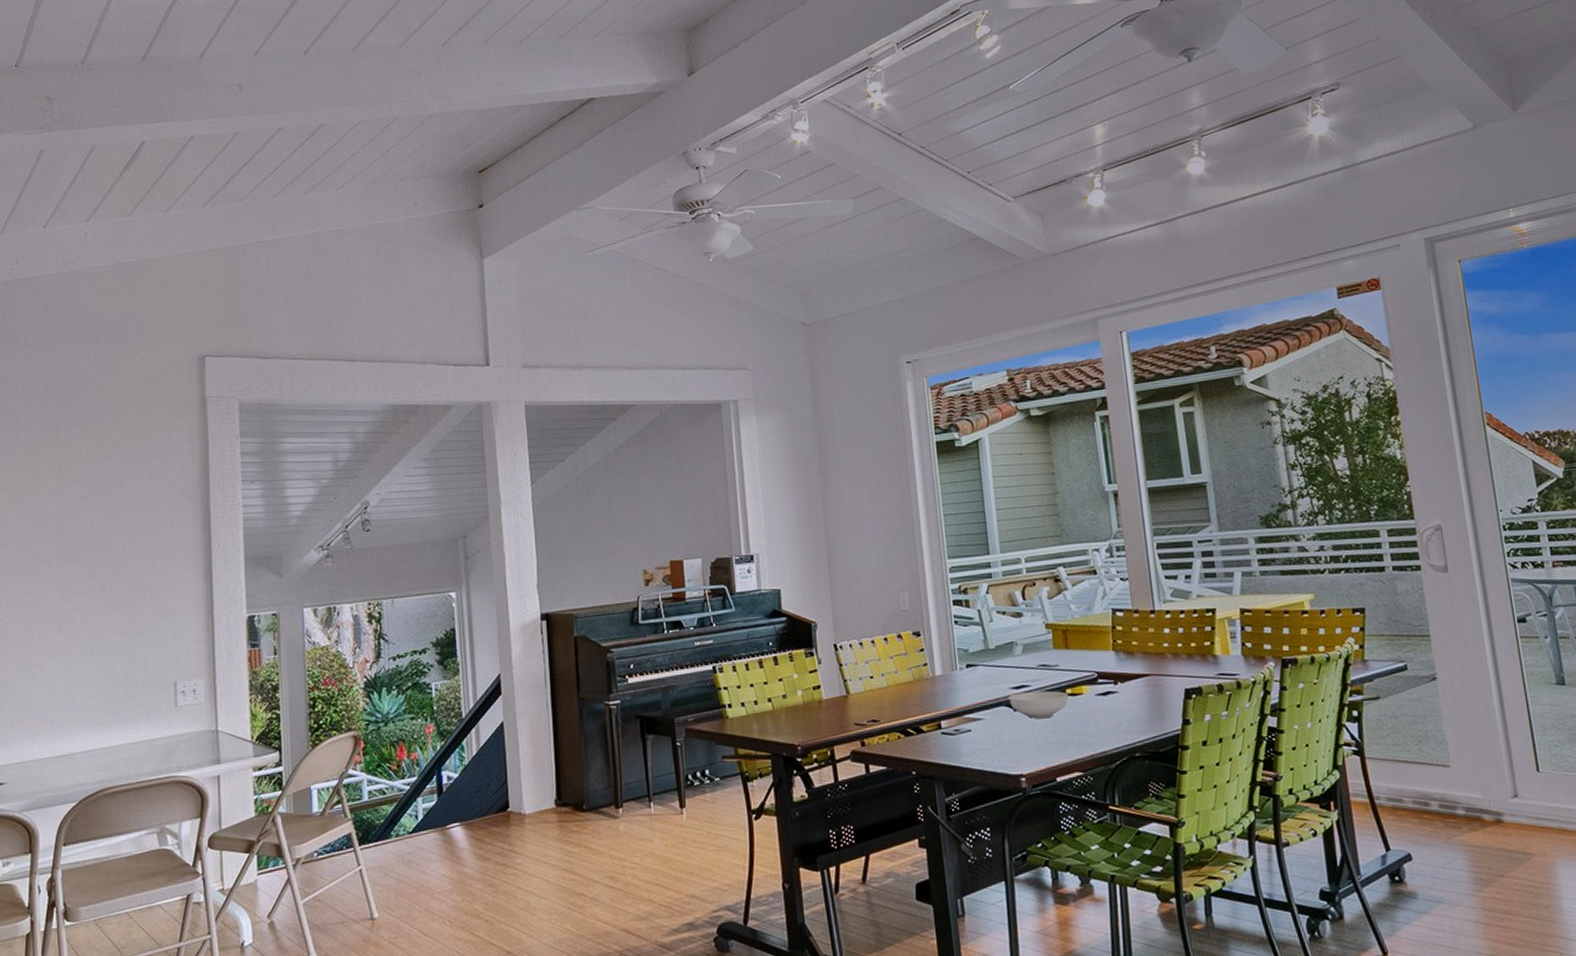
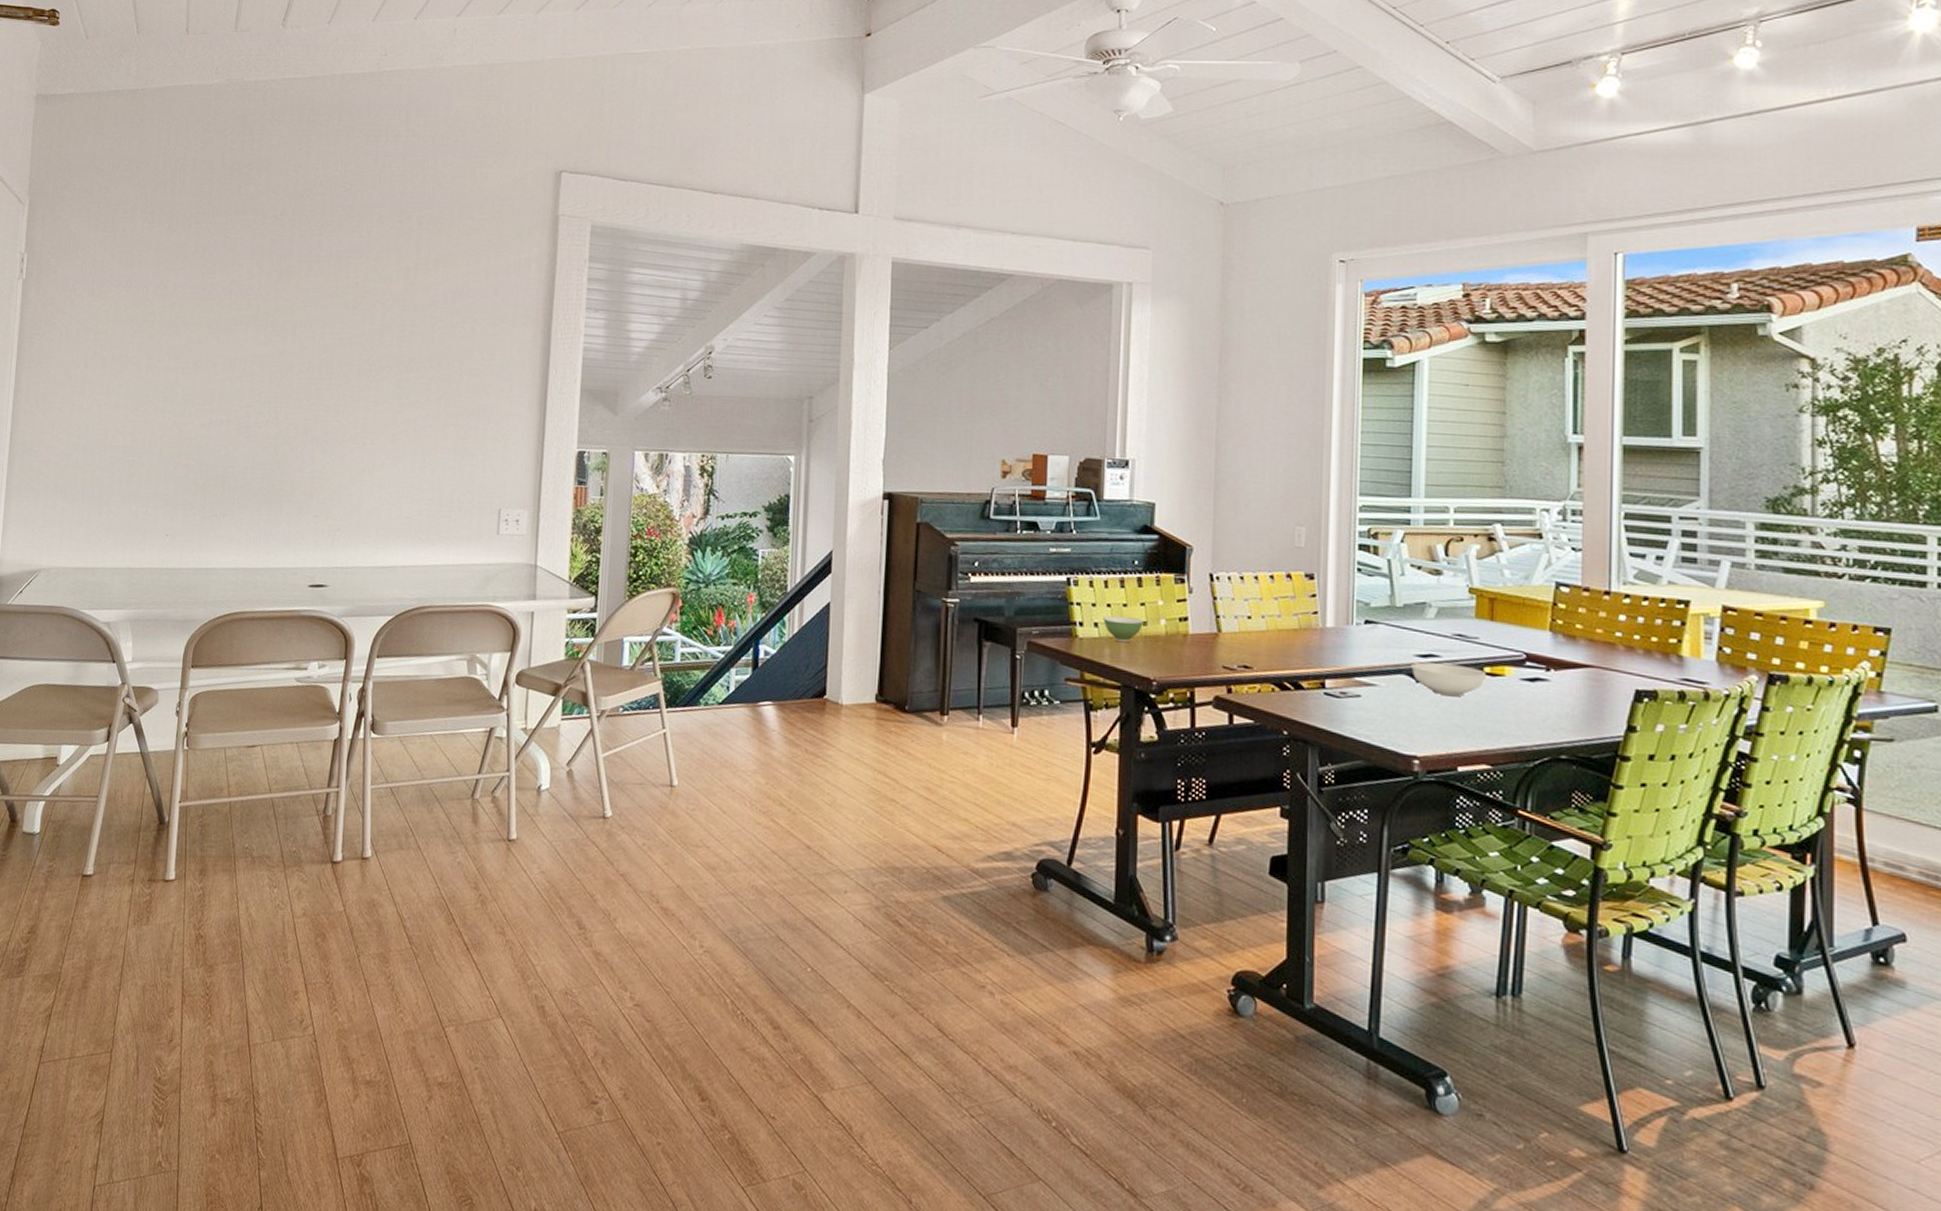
bowl: none [748,693,783,717] -> present [1103,616,1143,643]

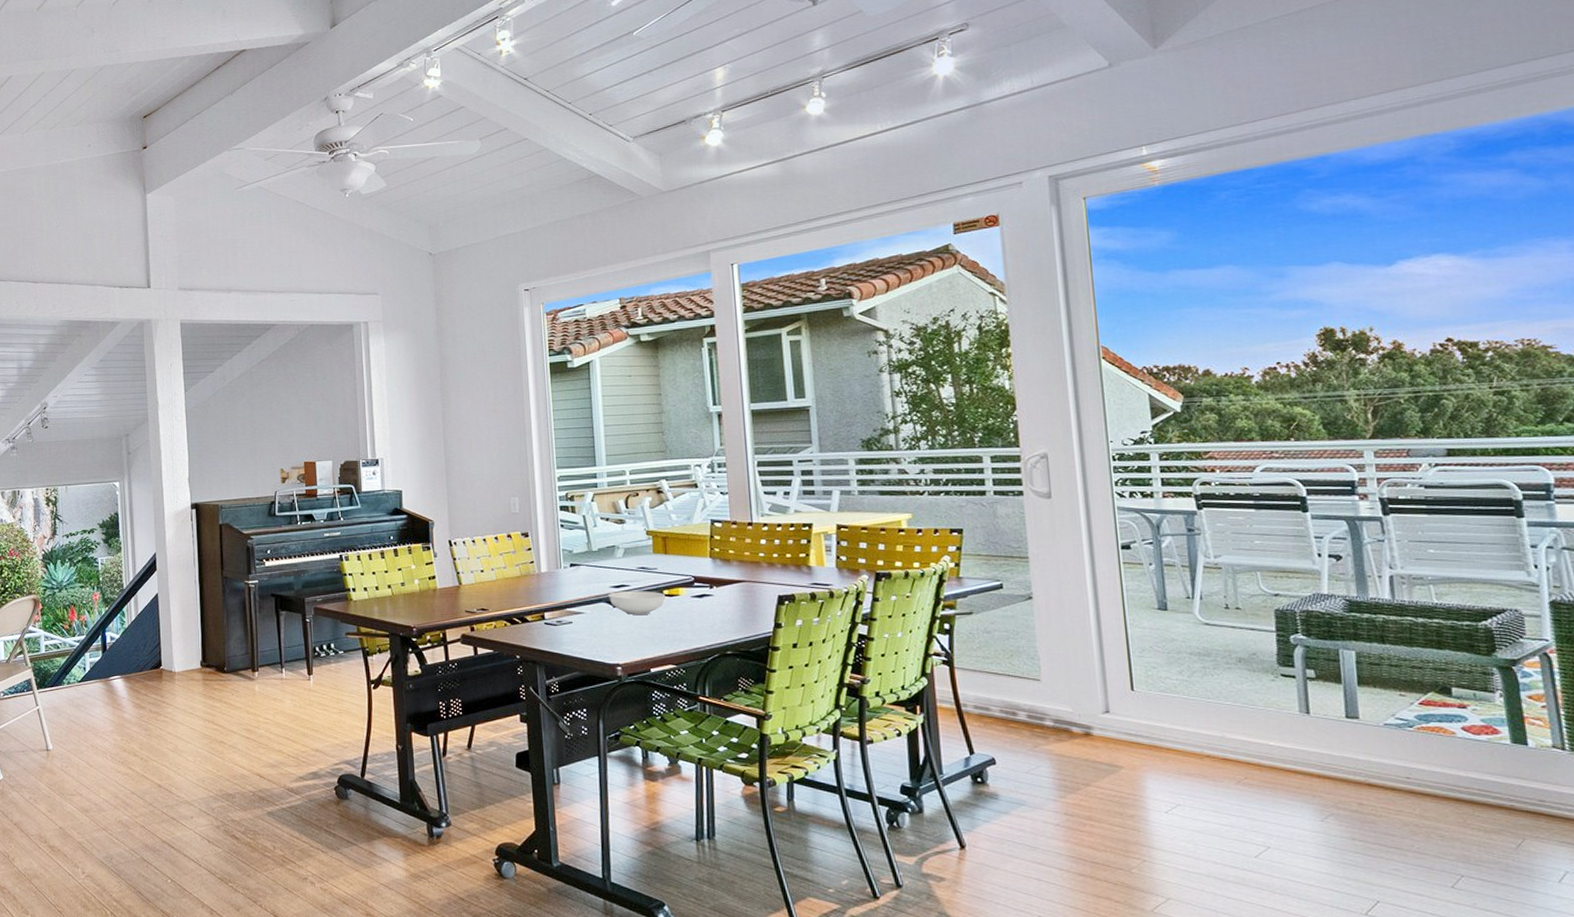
bowl: present [1103,616,1143,643] -> none [370,580,402,601]

